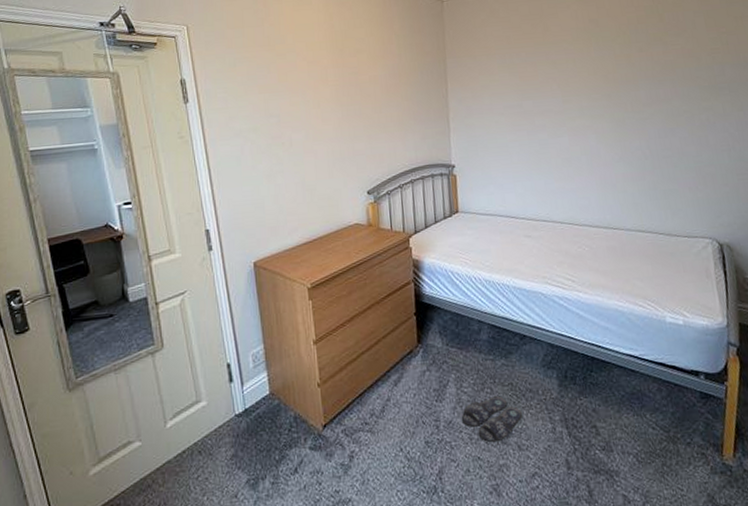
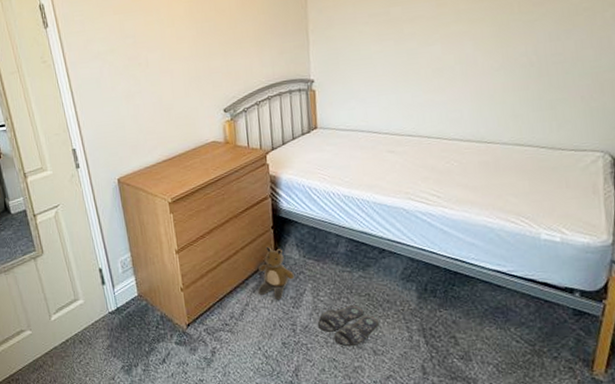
bear: none [400,334,438,394] -> present [258,246,294,301]

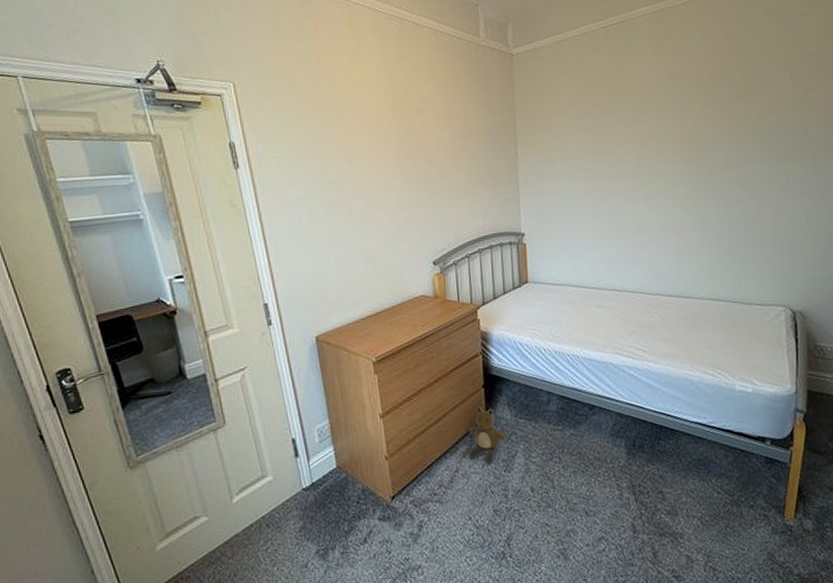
slippers: present [318,305,380,346] -> none [531,465,591,509]

